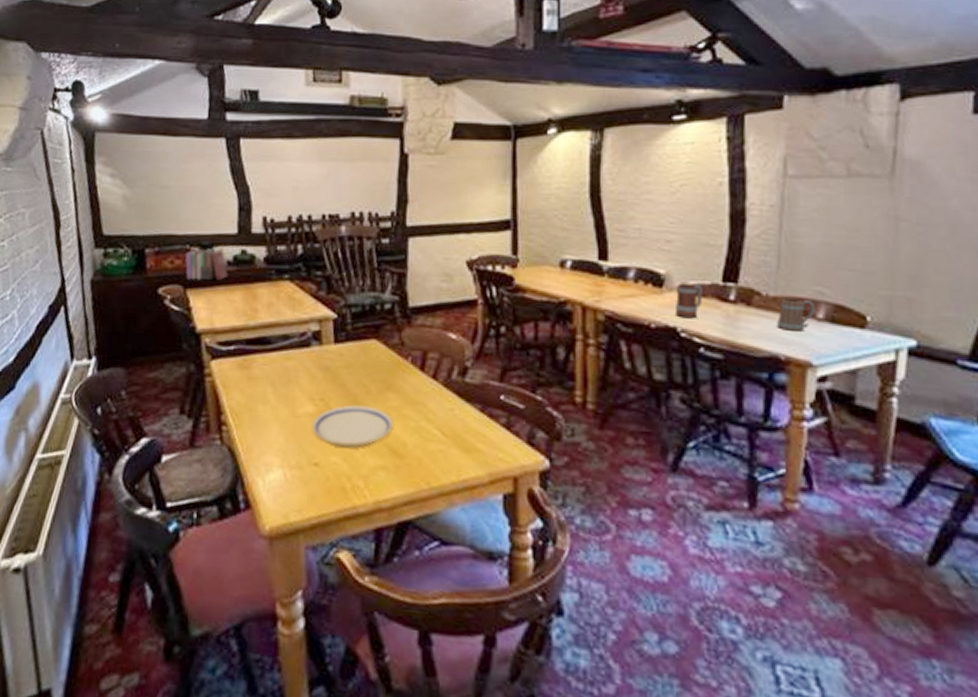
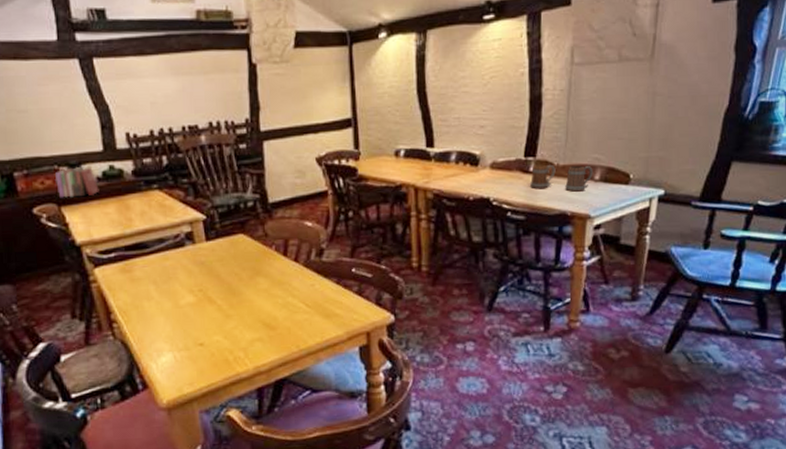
plate: present [311,405,393,448] -> none [193,291,264,328]
beer mug: present [674,284,703,319] -> none [488,160,509,190]
beer mug: none [730,292,764,324] -> present [530,164,556,190]

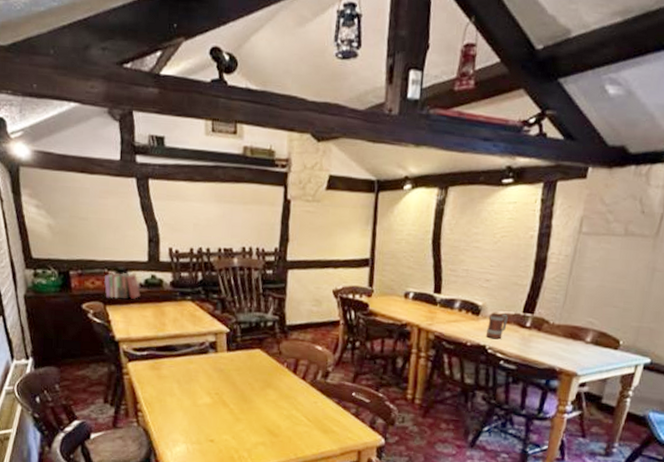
beer mug: none [488,160,509,190] -> present [485,313,508,340]
beer mug: present [530,164,556,190] -> none [525,321,551,344]
beer mug: present [565,165,593,192] -> none [557,326,586,351]

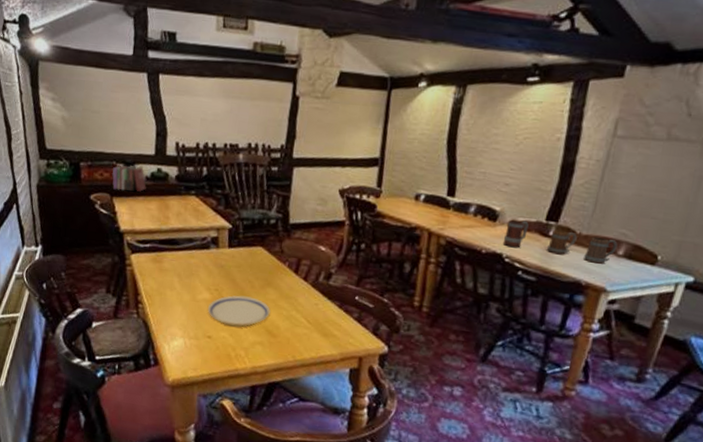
plate: none [208,398,271,429] -> present [207,295,270,327]
beer mug: none [525,321,551,344] -> present [547,229,577,255]
beer mug: none [557,326,586,351] -> present [584,236,618,264]

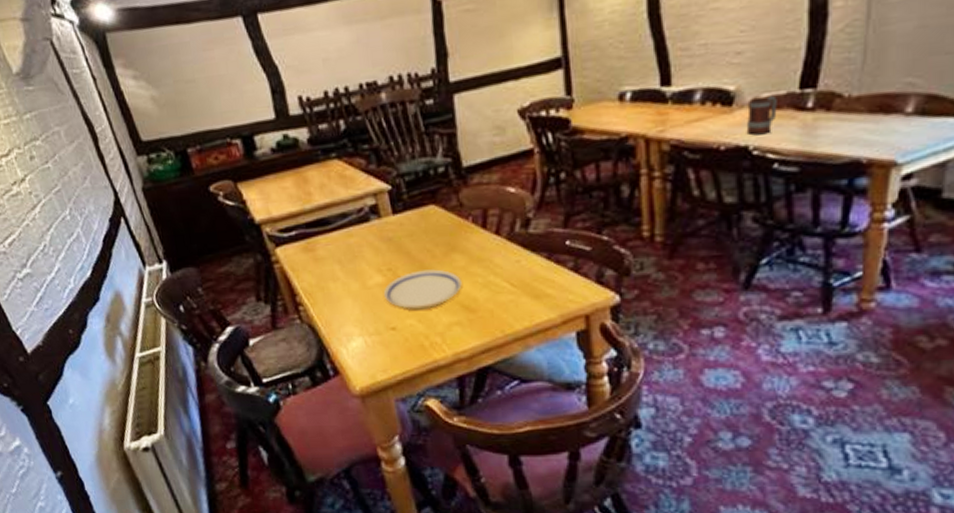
books: present [111,165,147,192] -> none [228,137,275,174]
beer mug: present [547,229,577,255] -> none [808,96,846,132]
beer mug: present [584,236,618,264] -> none [860,94,904,132]

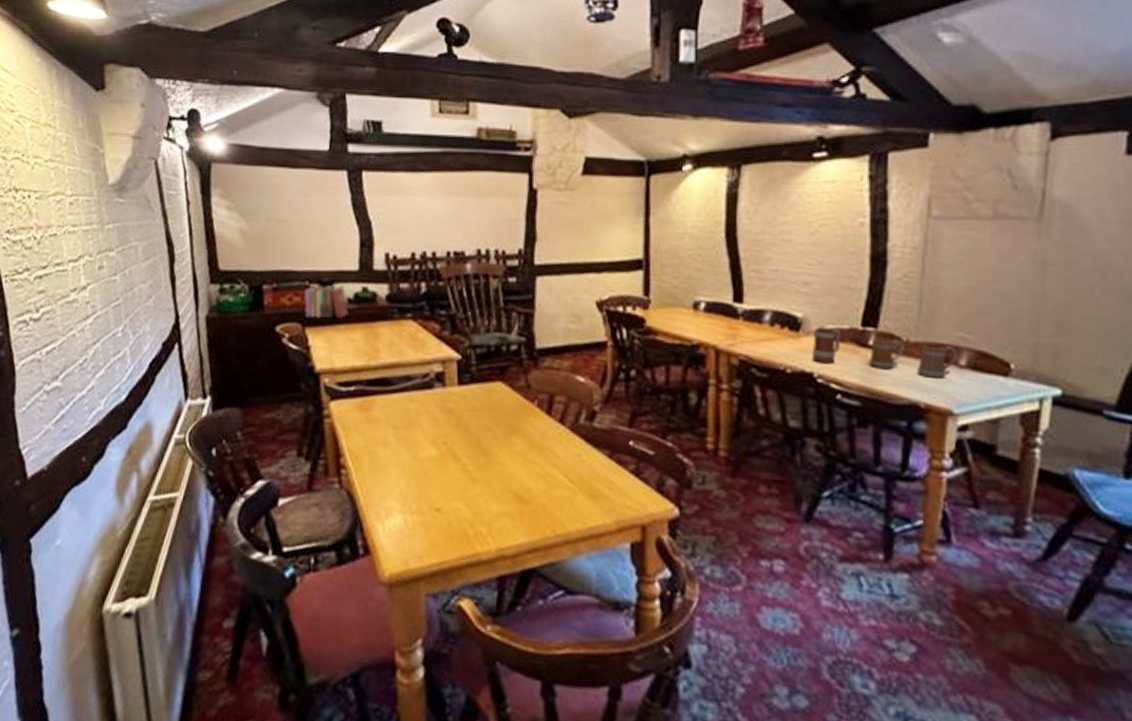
books: none [228,137,275,174] -> present [303,285,349,319]
plate: present [383,269,462,310] -> none [433,449,518,493]
beer mug: none [808,96,846,132] -> present [869,337,905,370]
beer mug: none [860,94,904,132] -> present [917,344,957,379]

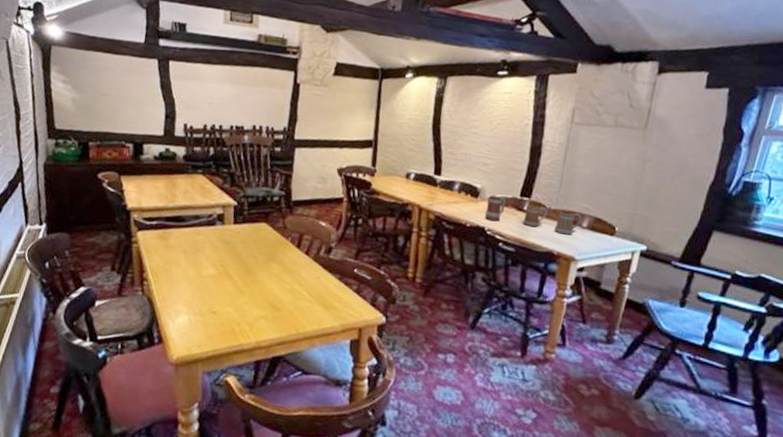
books: present [303,285,349,319] -> none [120,145,155,171]

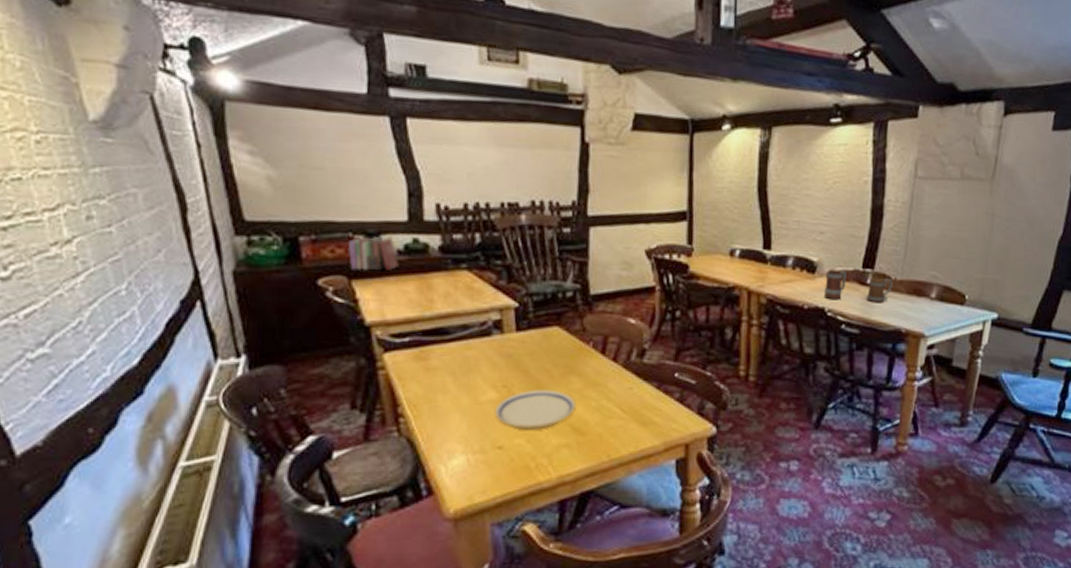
books: none [120,145,155,171] -> present [347,237,399,271]
plate: none [212,270,274,302] -> present [494,389,576,430]
beer mug: present [554,211,582,235] -> none [901,281,930,309]

